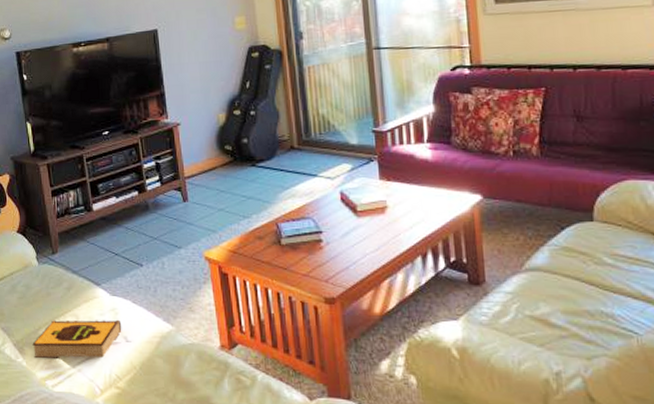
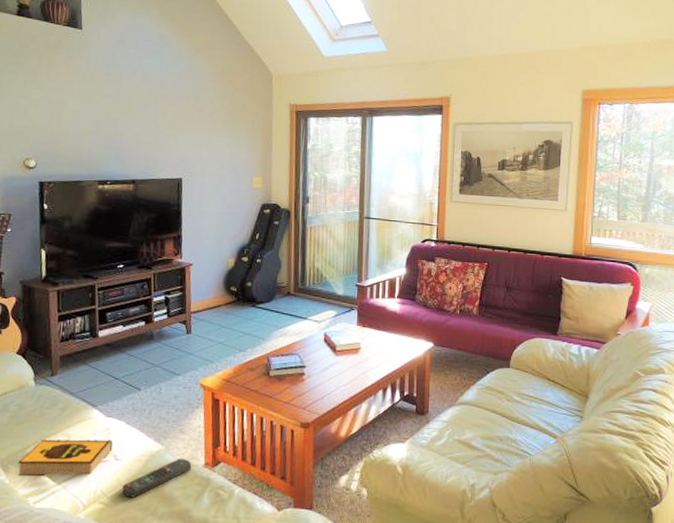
remote control: none [137,339,207,383] -> present [122,458,192,498]

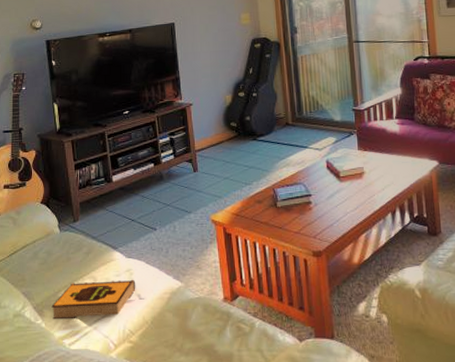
remote control: present [122,458,192,498] -> none [148,293,212,335]

